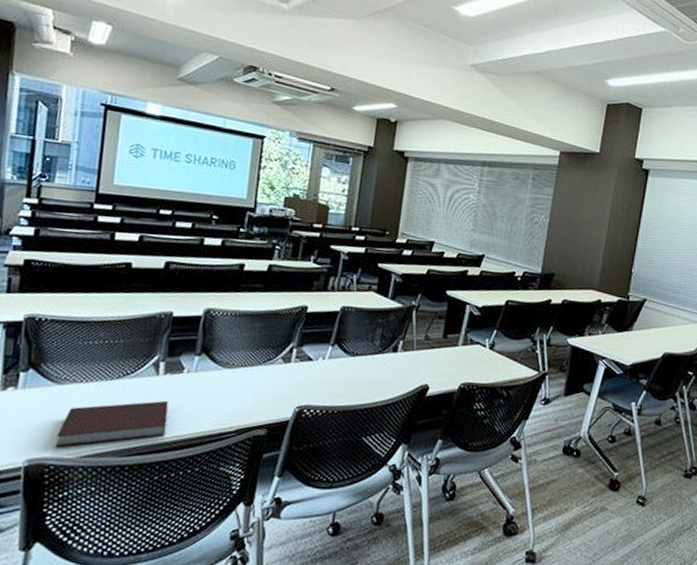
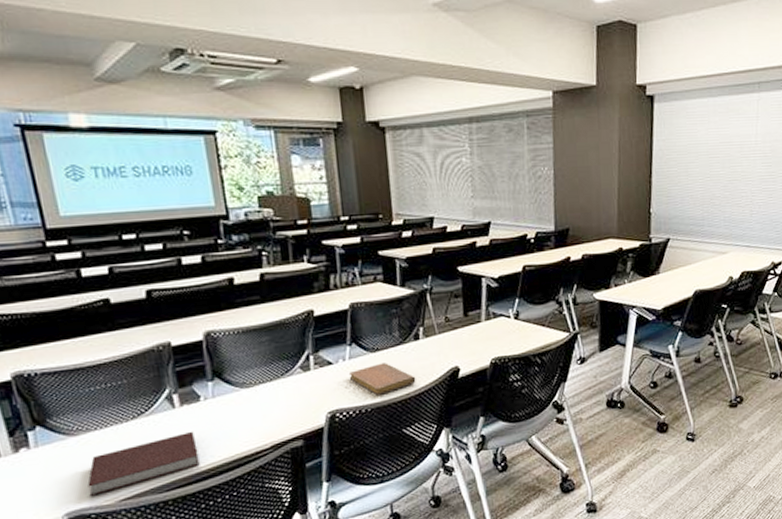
notebook: none [324,368,386,399] -> present [348,363,416,396]

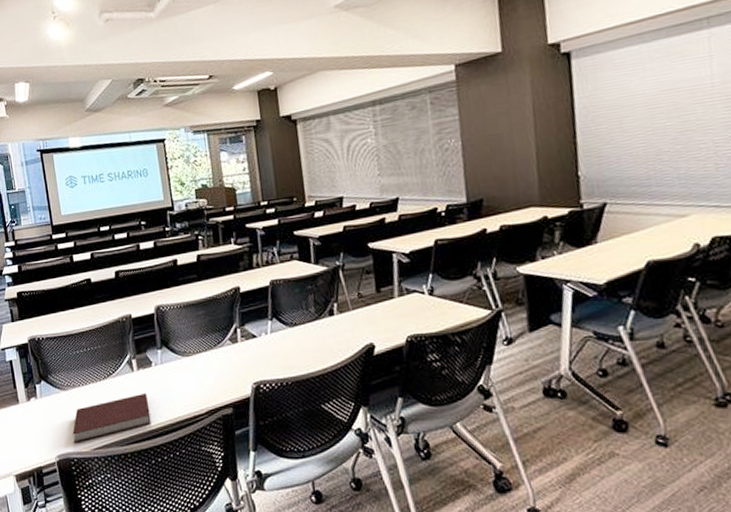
notebook: present [348,363,416,396] -> none [270,337,333,369]

